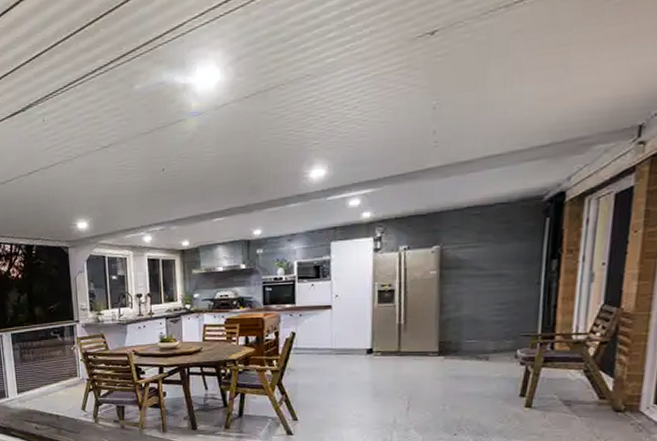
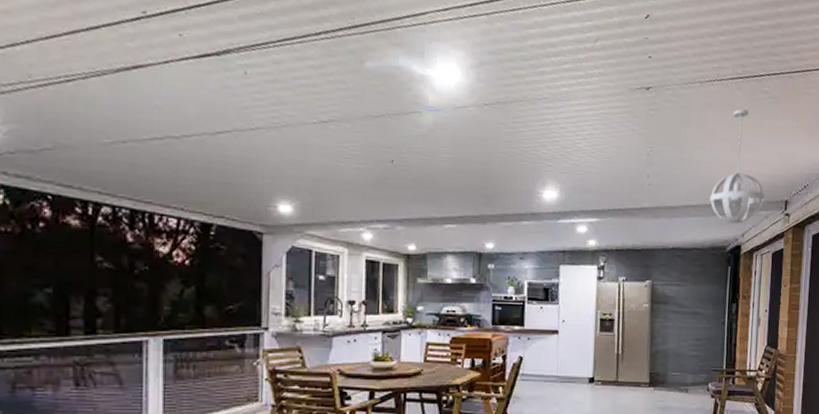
pendant light: none [519,22,605,168] -> present [709,109,765,224]

